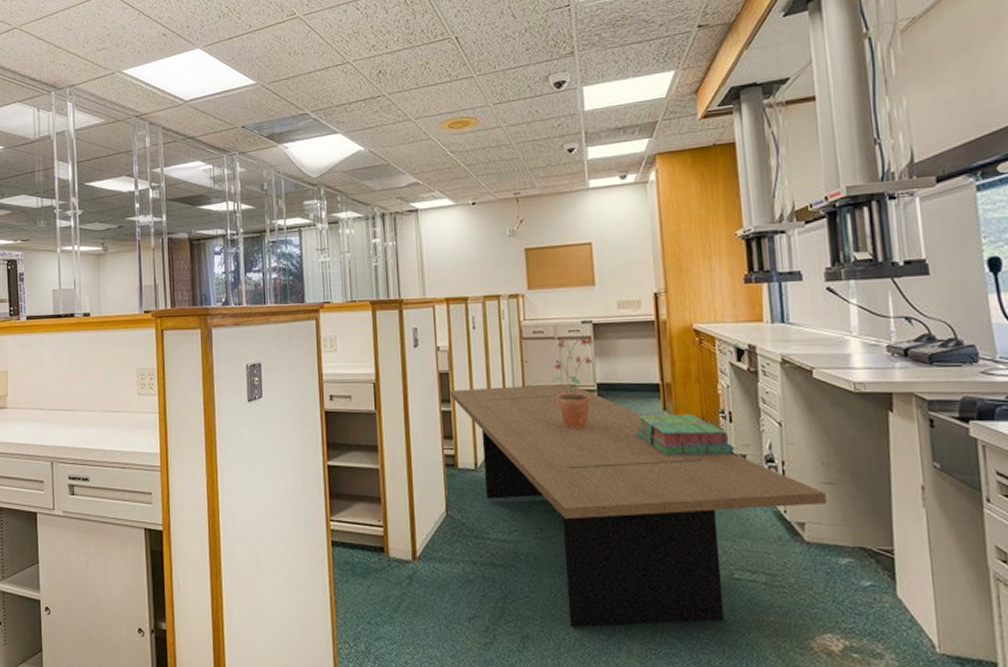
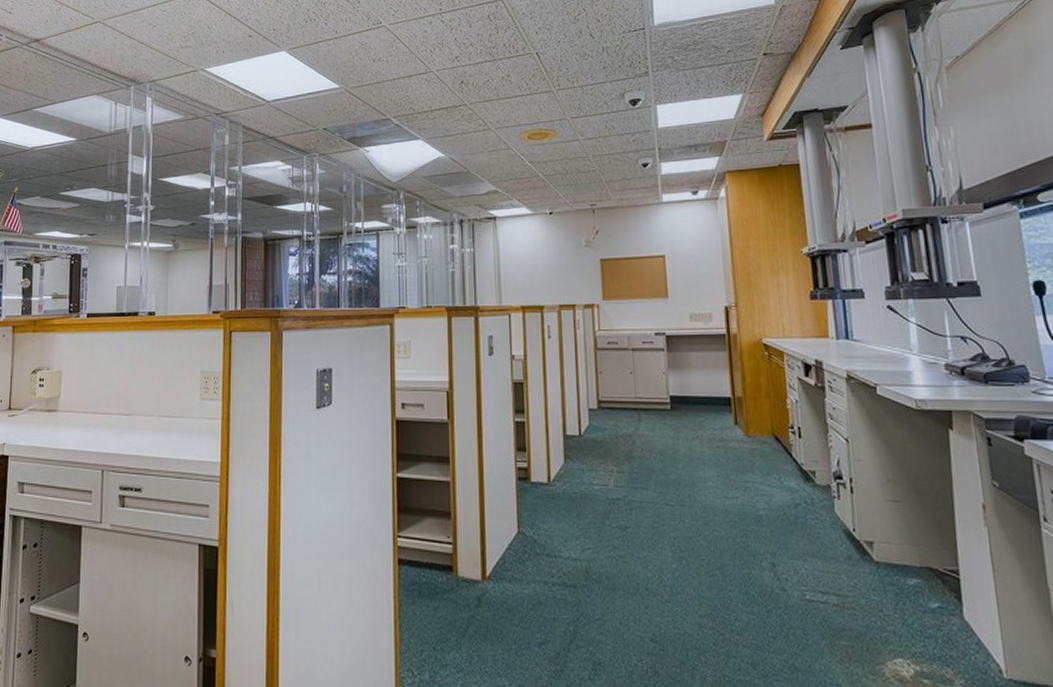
dining table: present [450,383,826,628] -> none [524,395,893,653]
potted plant: present [552,335,594,430] -> none [626,347,667,443]
stack of books: present [635,413,734,456] -> none [708,428,804,472]

